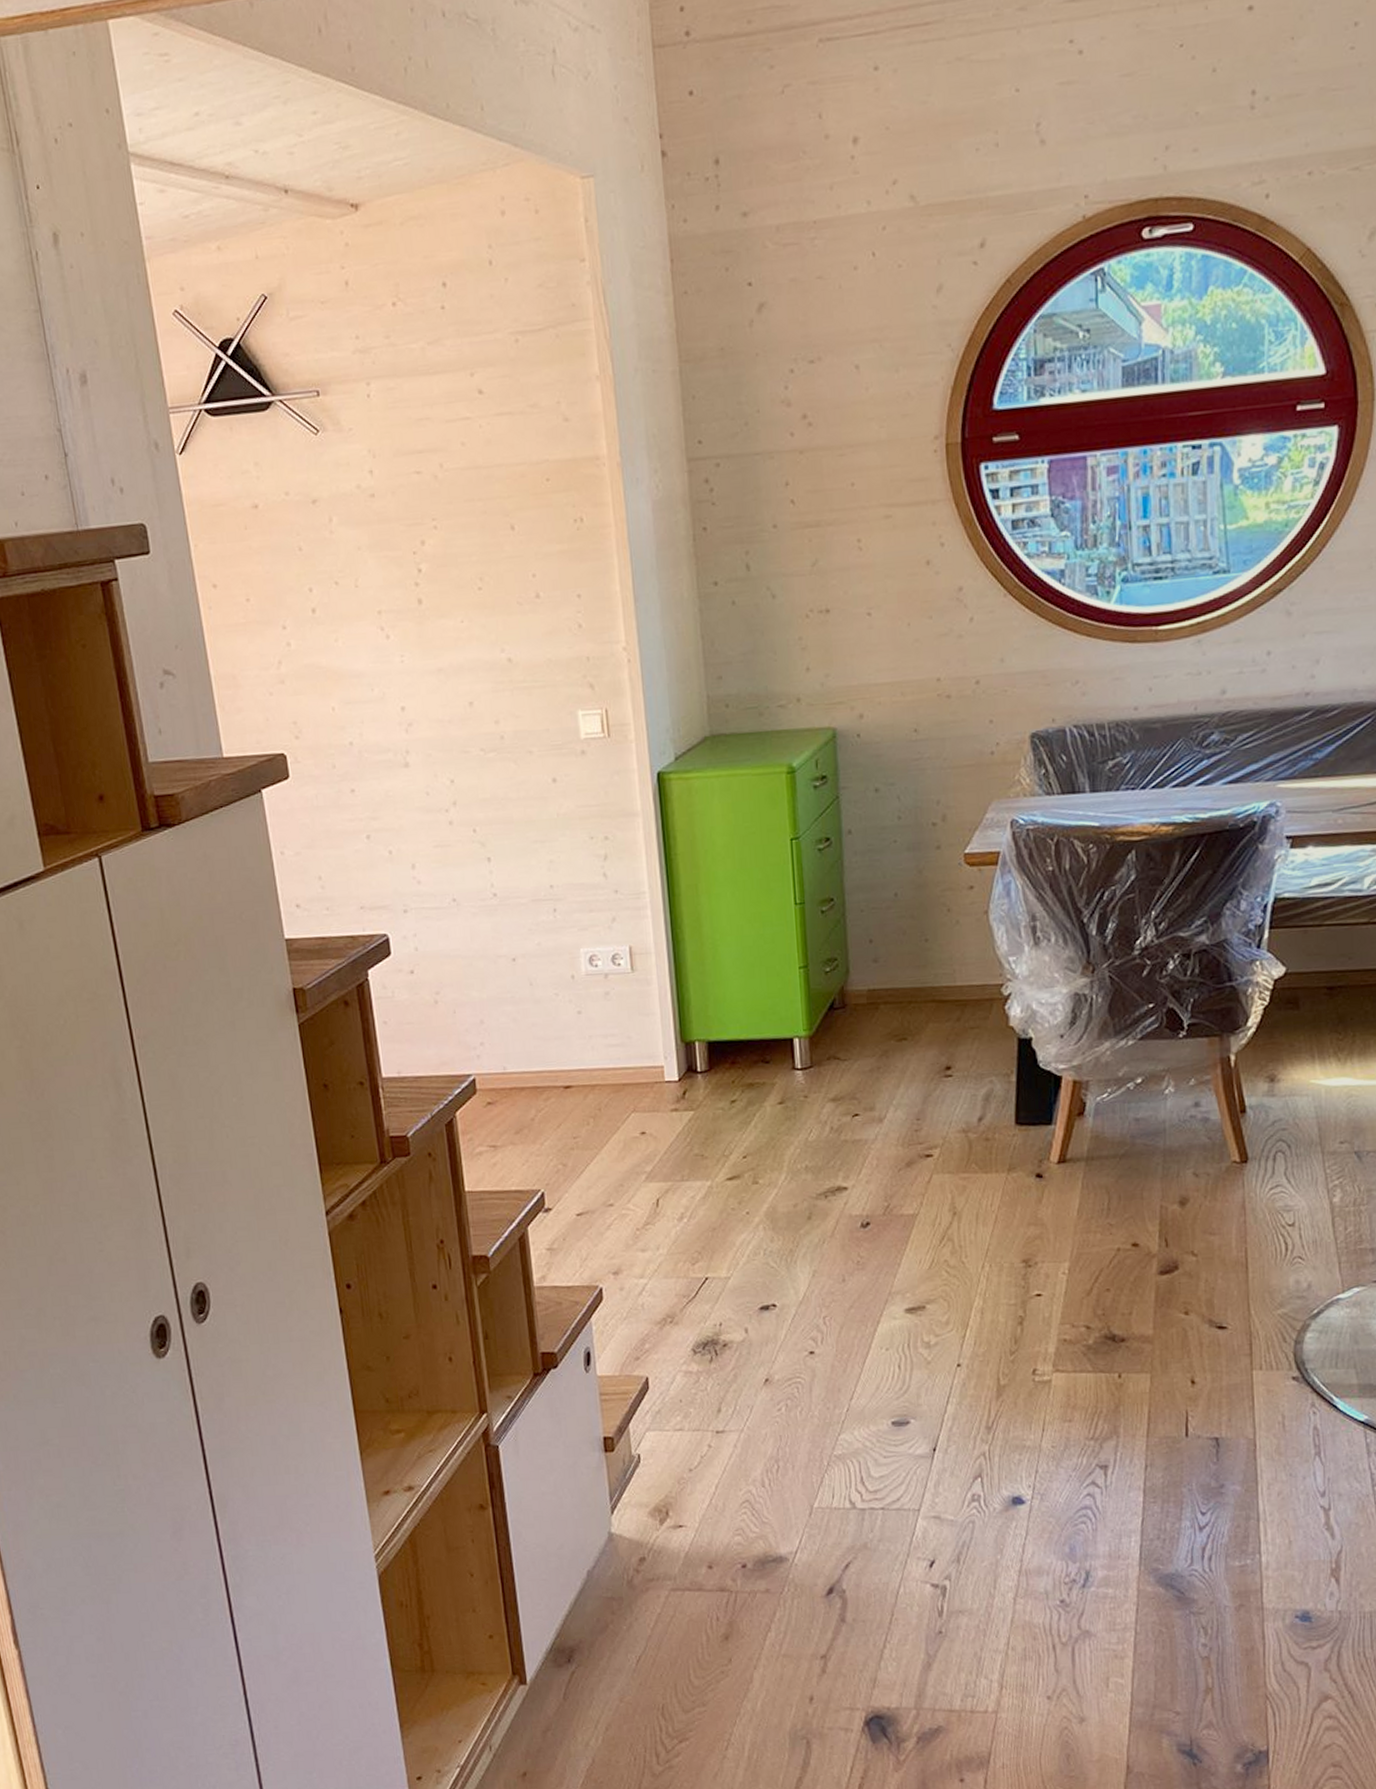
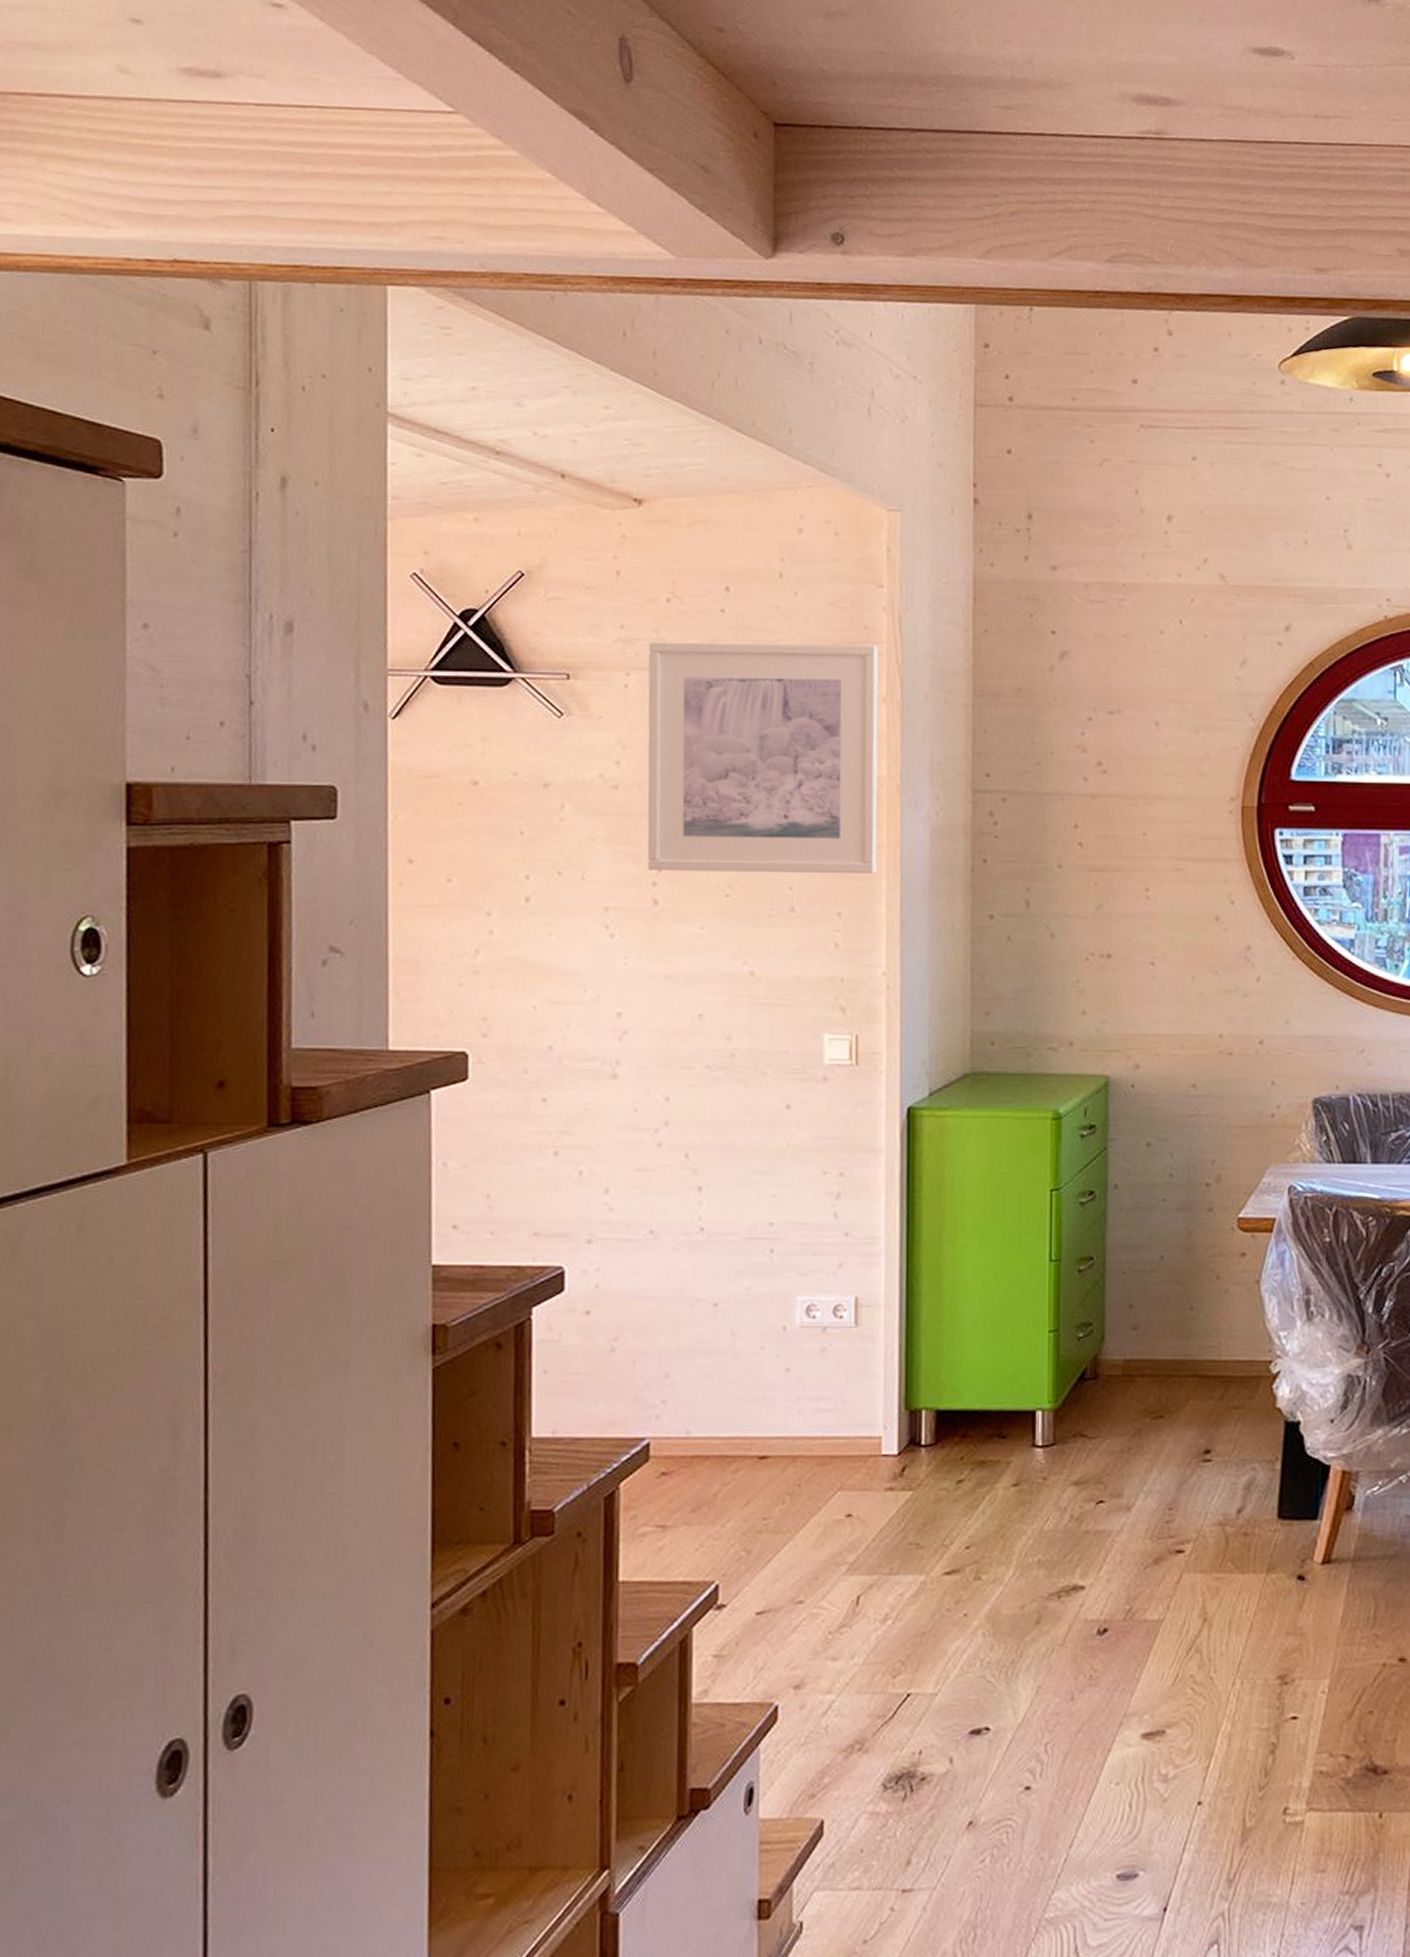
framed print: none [382,322,608,572] -> present [647,641,879,873]

